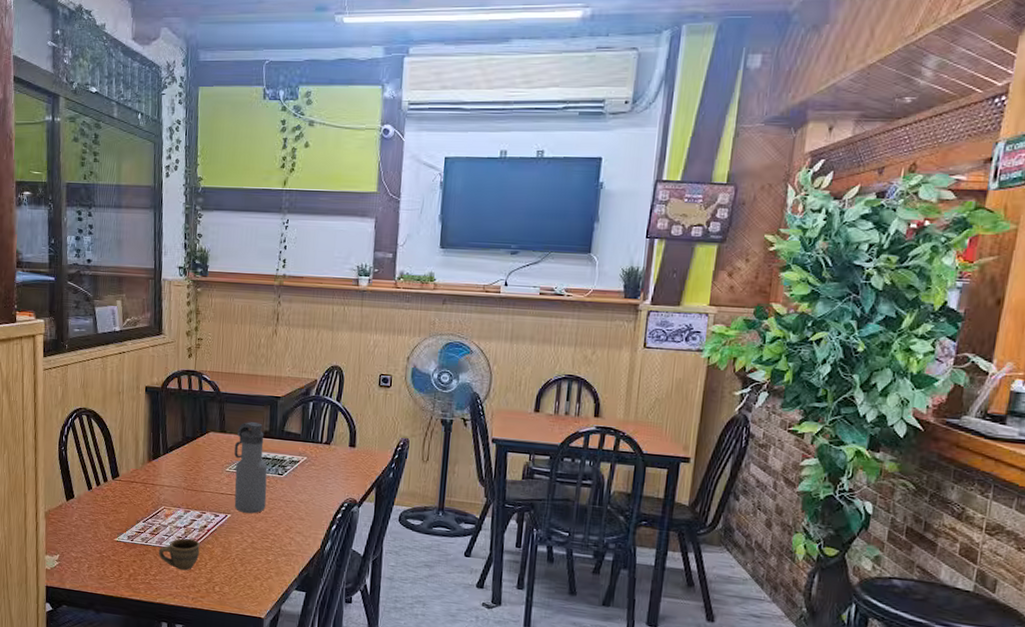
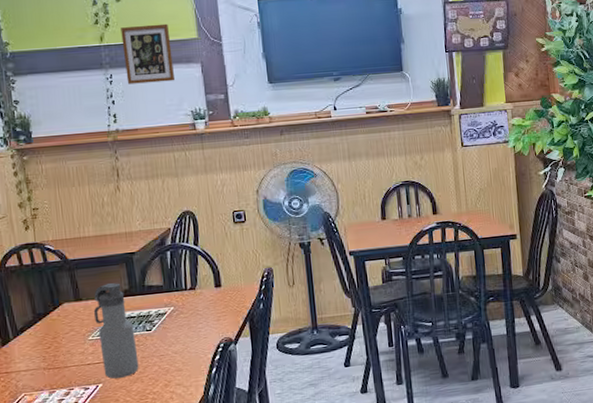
picture frame: none [301,173,350,234] -> present [121,23,175,84]

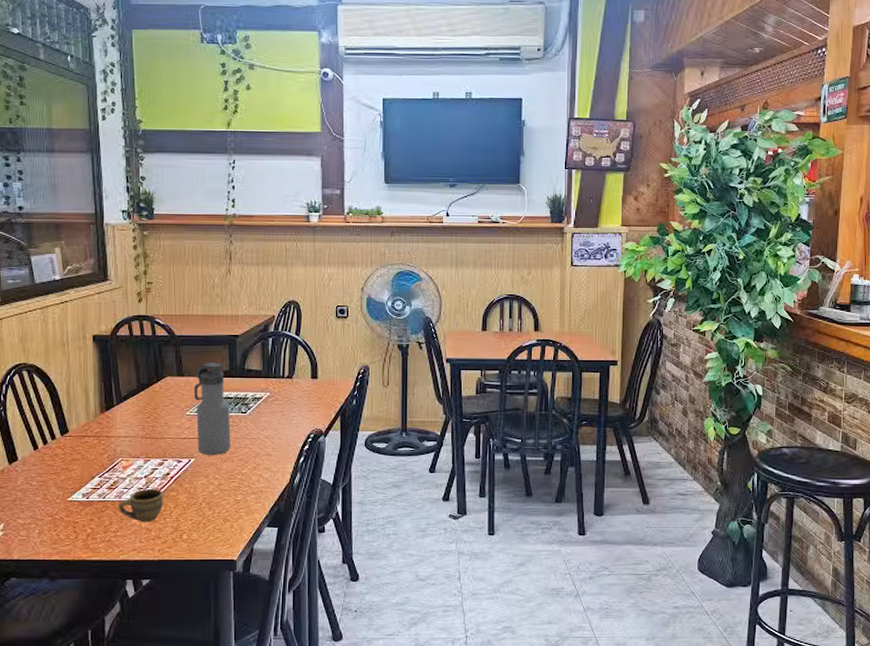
picture frame: present [121,23,175,84] -> none [248,115,294,172]

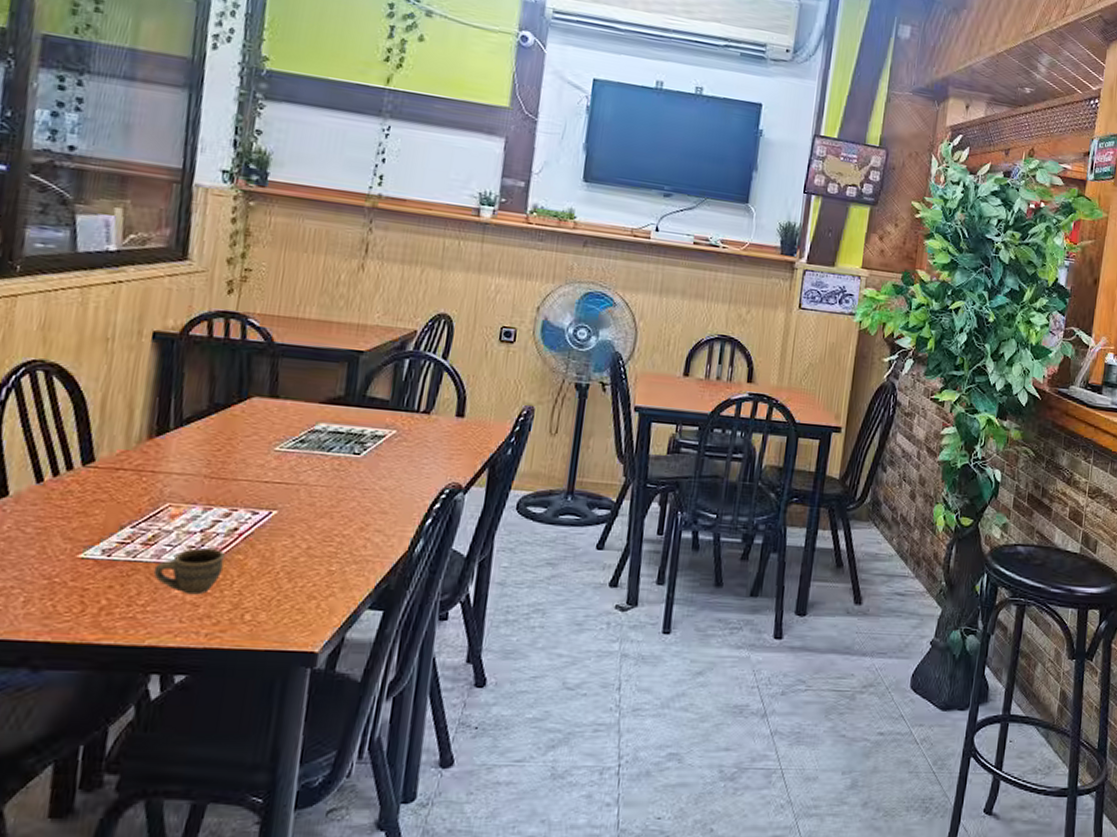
water bottle: present [193,363,231,455] -> none [283,383,339,508]

